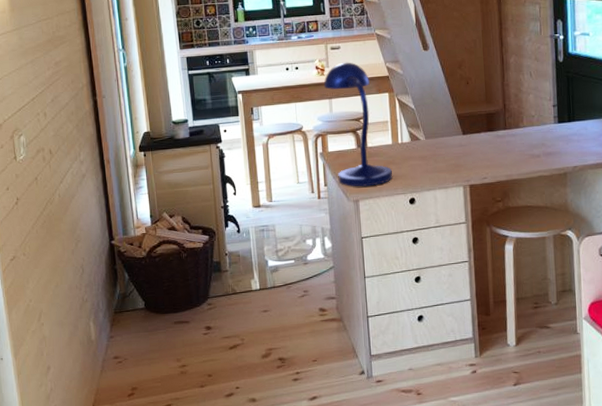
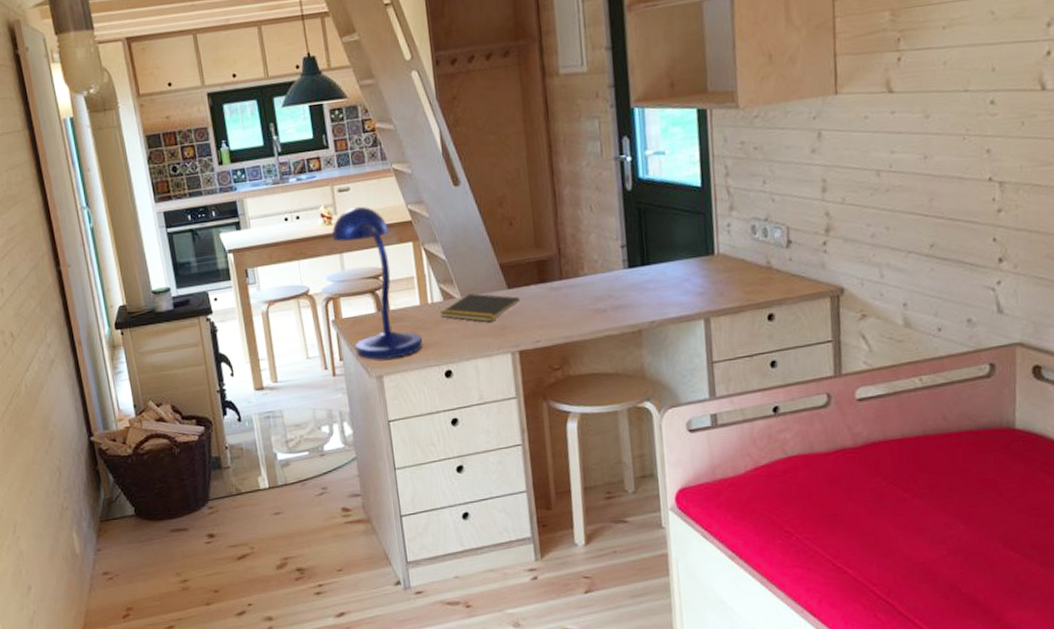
notepad: none [407,137,472,161] -> present [439,293,520,322]

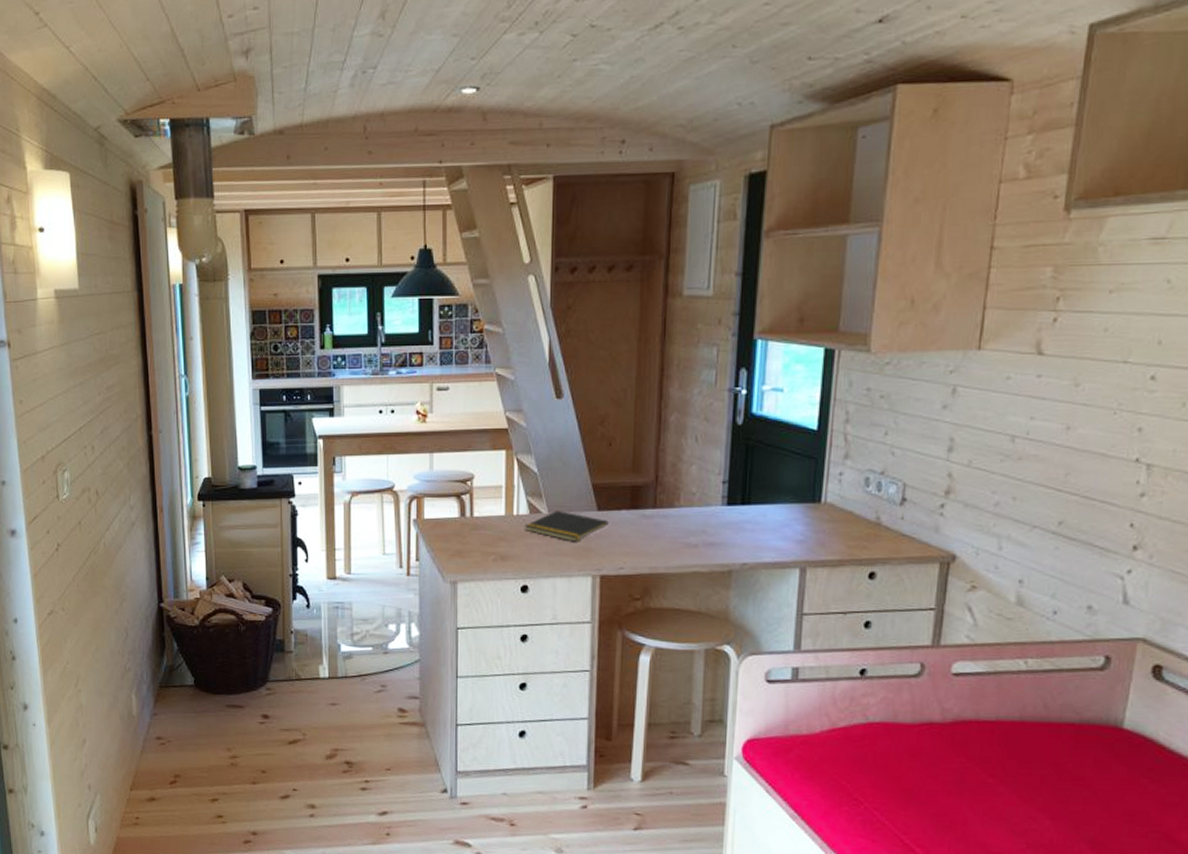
desk lamp: present [331,206,423,360] -> none [424,407,502,566]

